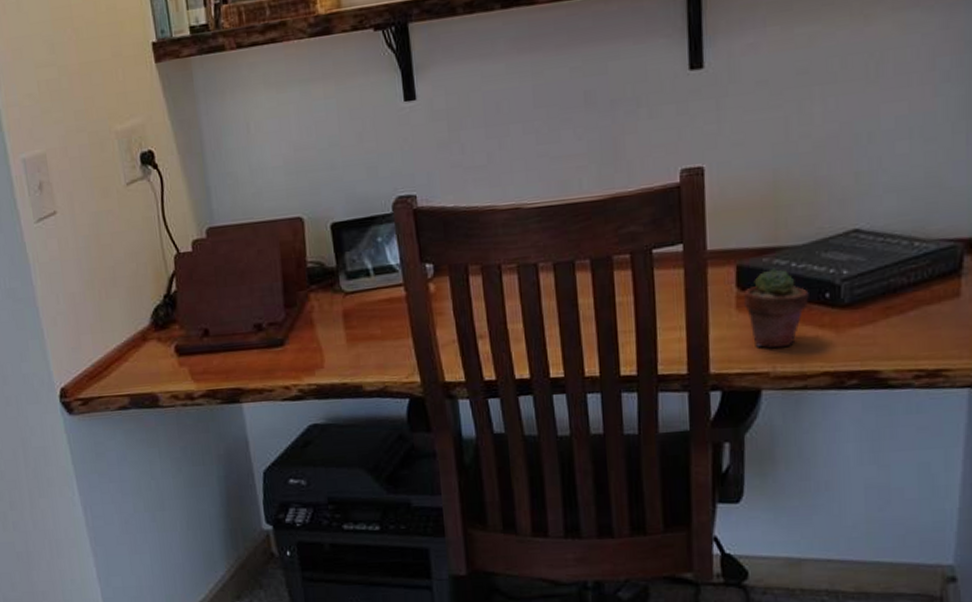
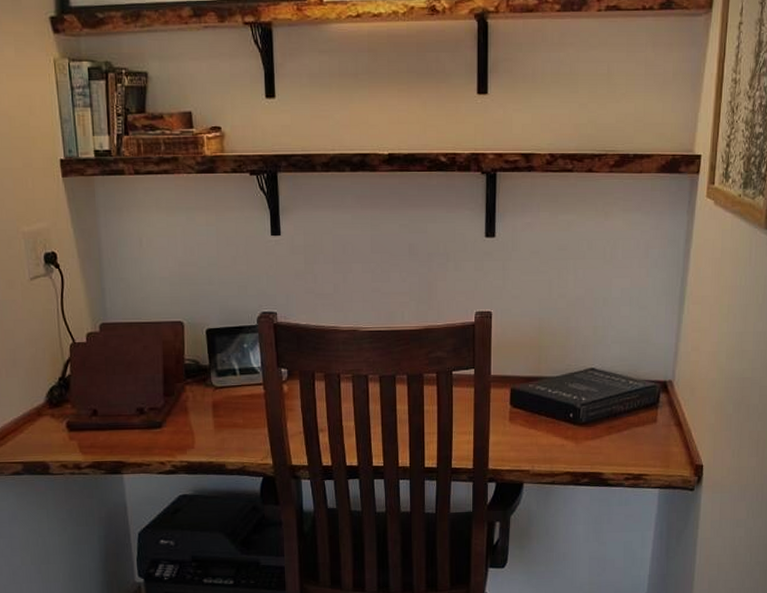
potted succulent: present [743,268,809,349] -> none [514,392,559,453]

